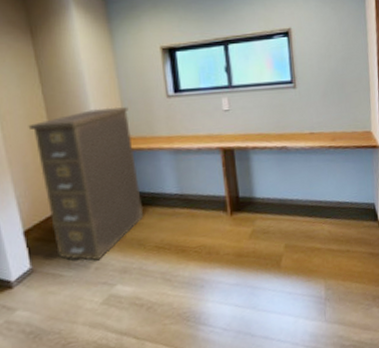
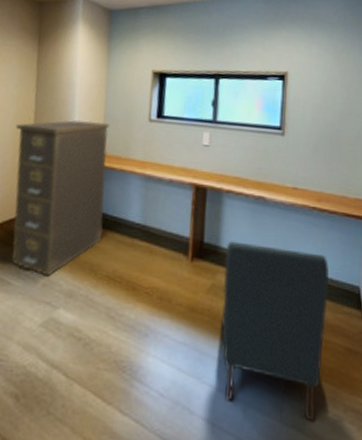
chair: none [259,184,353,319] -> present [221,241,329,422]

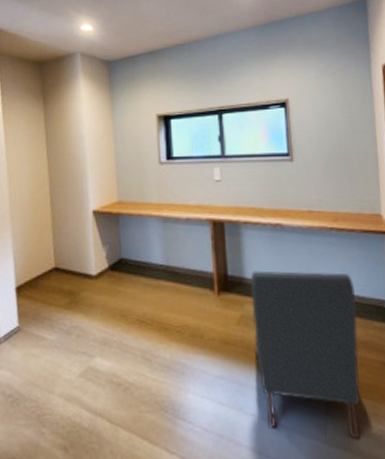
filing cabinet: present [11,119,110,277] -> none [31,170,129,327]

